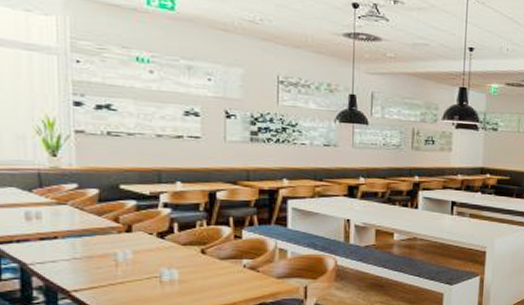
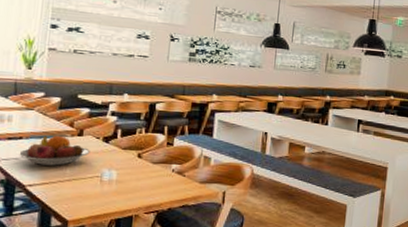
fruit bowl: none [54,232,143,267] -> present [17,135,90,166]

